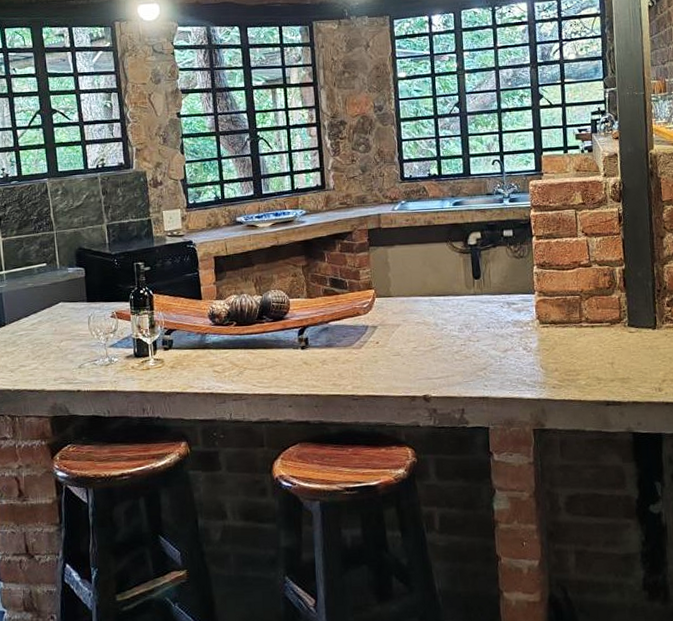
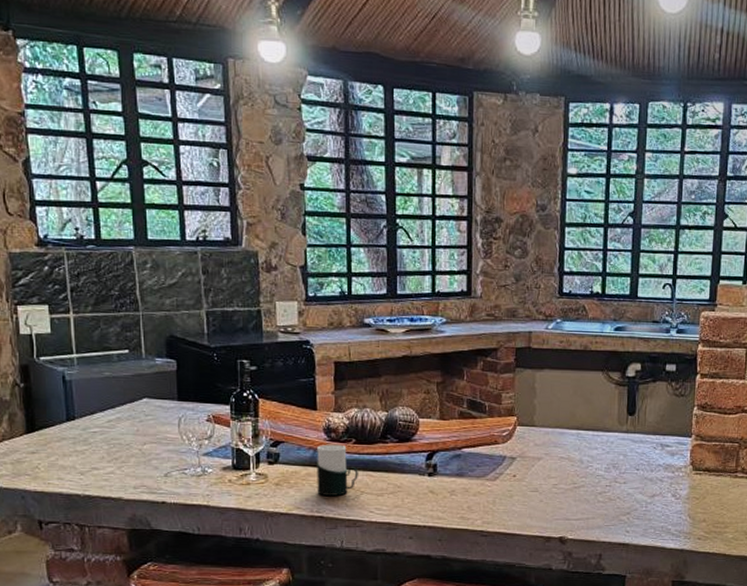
cup: none [204,327,241,374] -> present [316,444,358,496]

